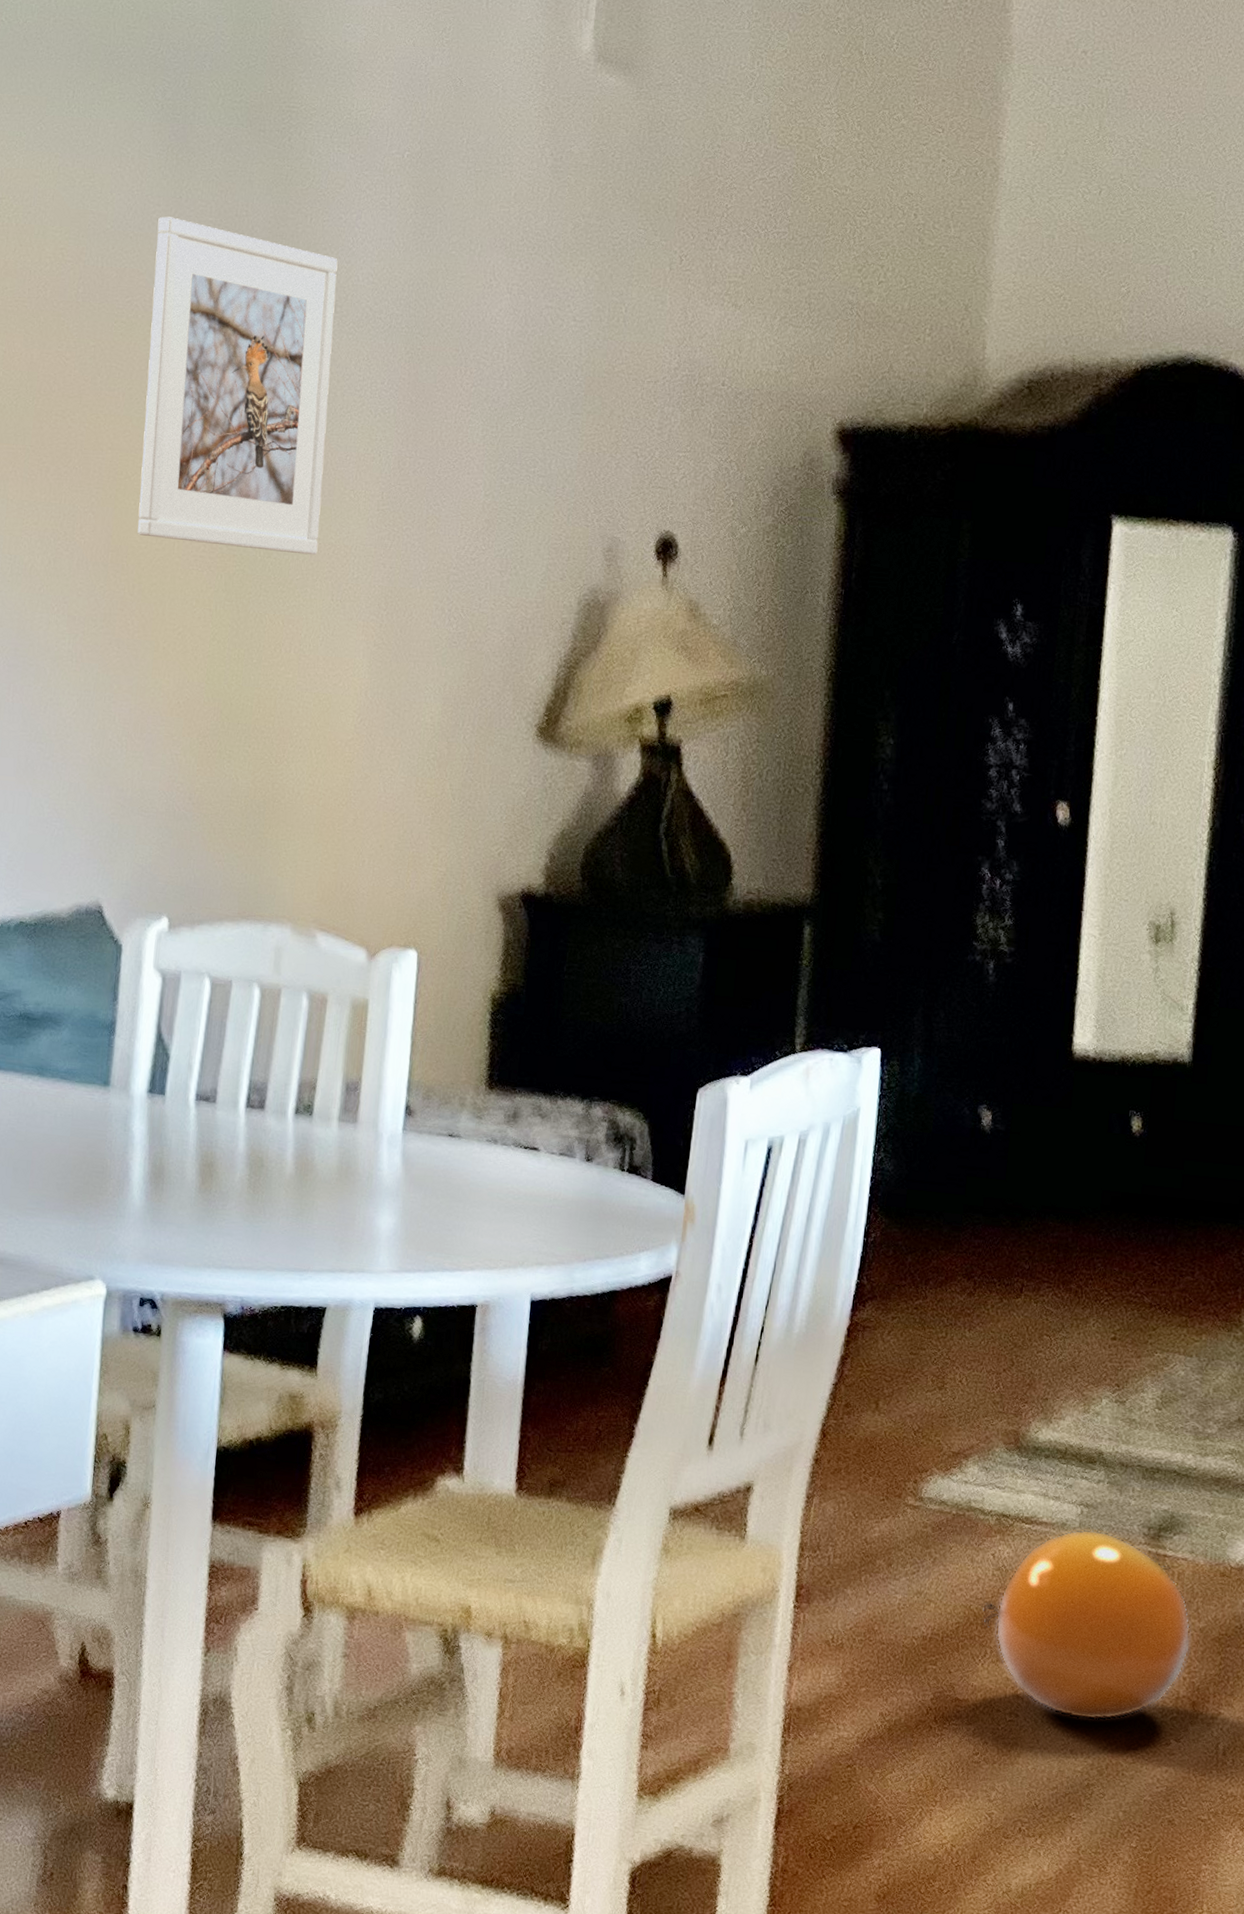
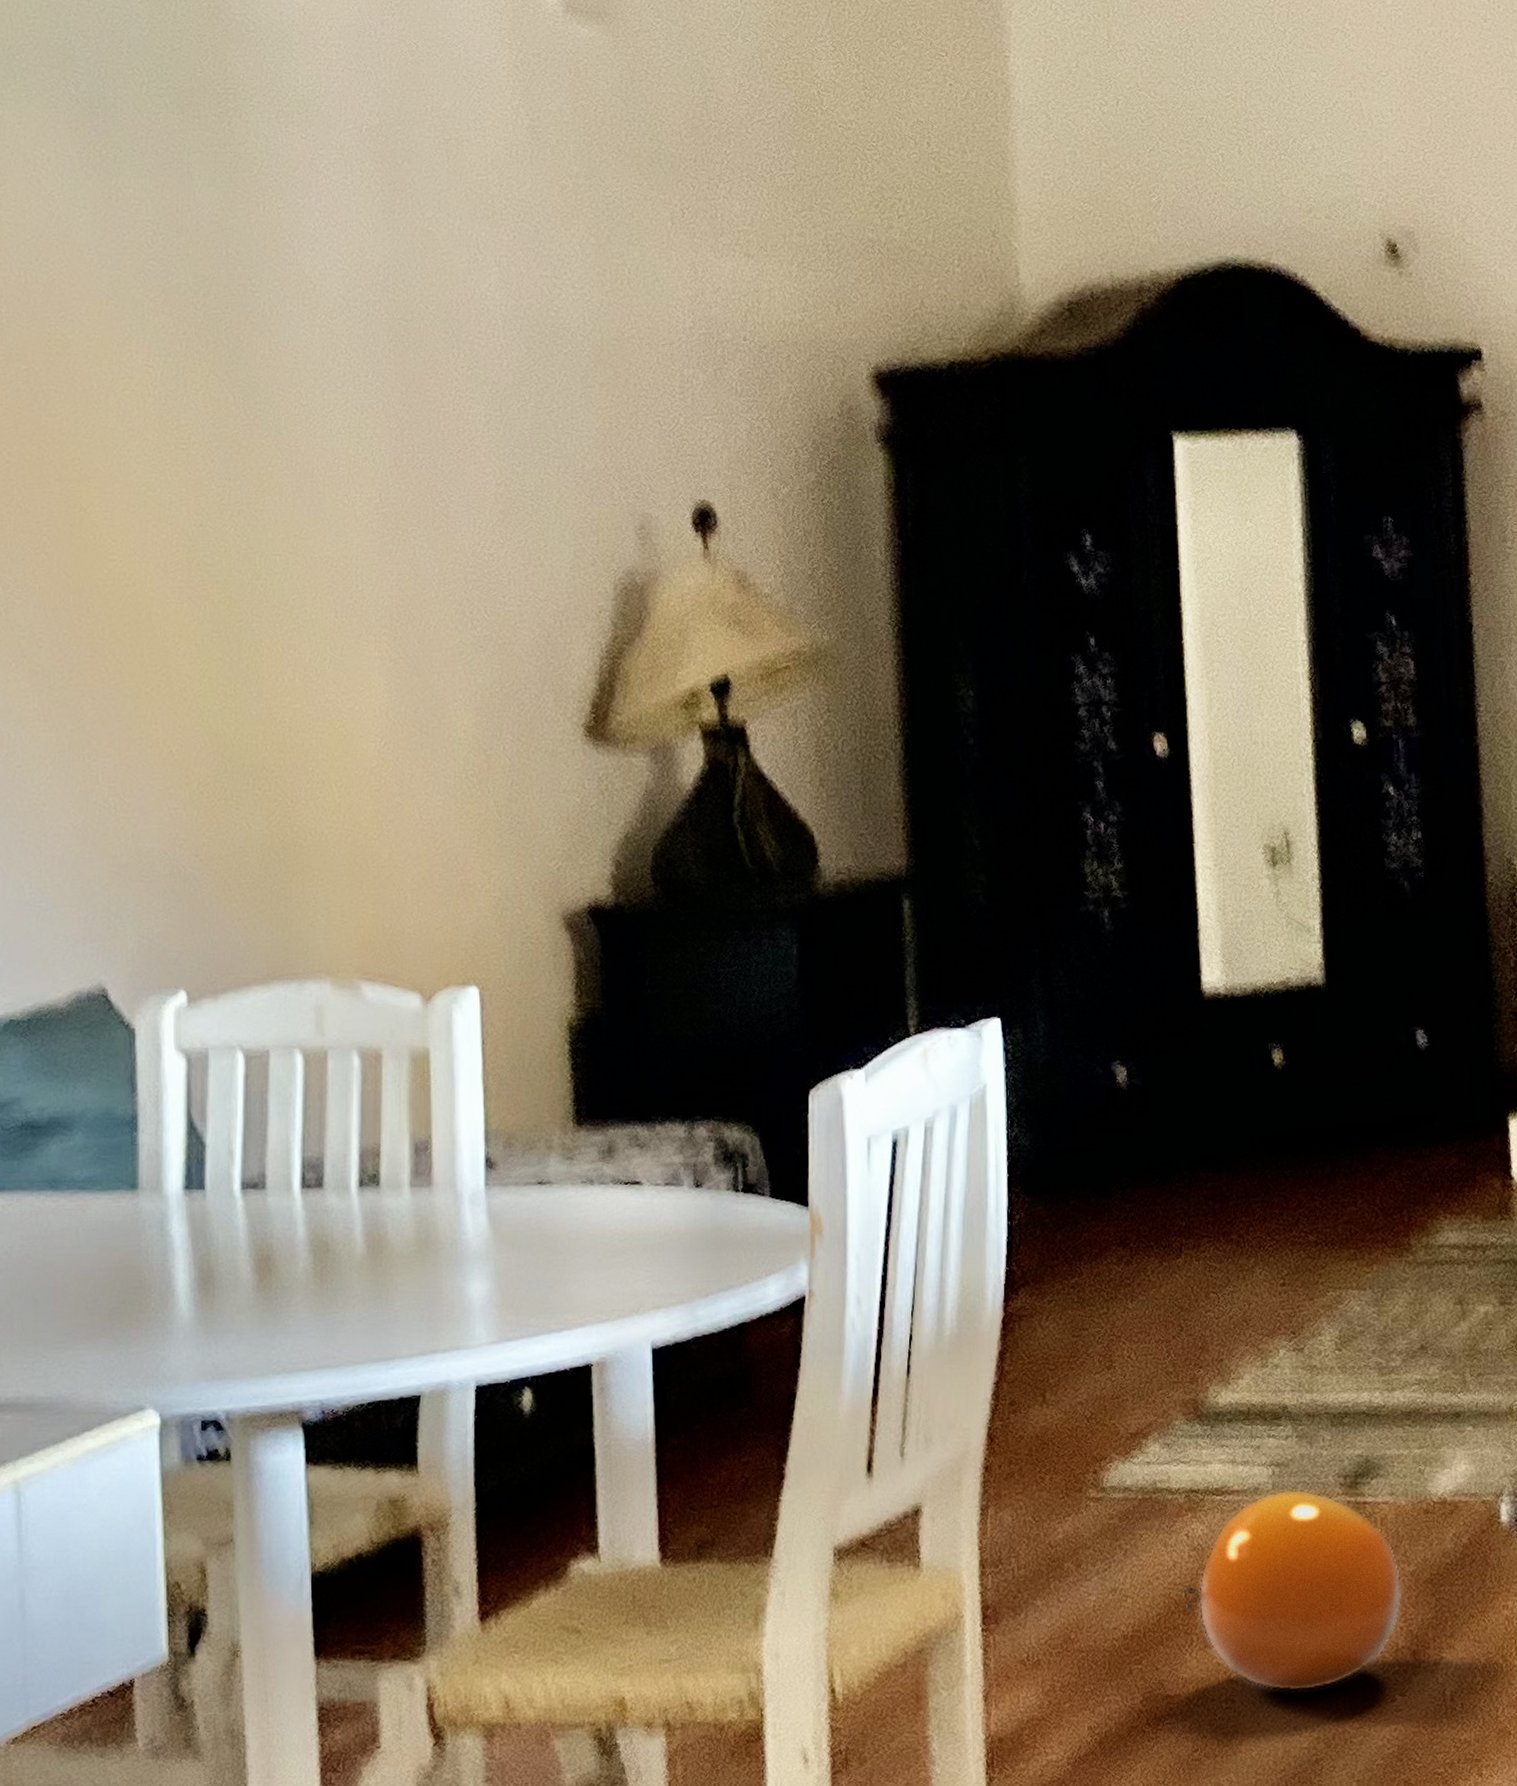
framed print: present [137,216,338,555] -> none [86,220,313,573]

